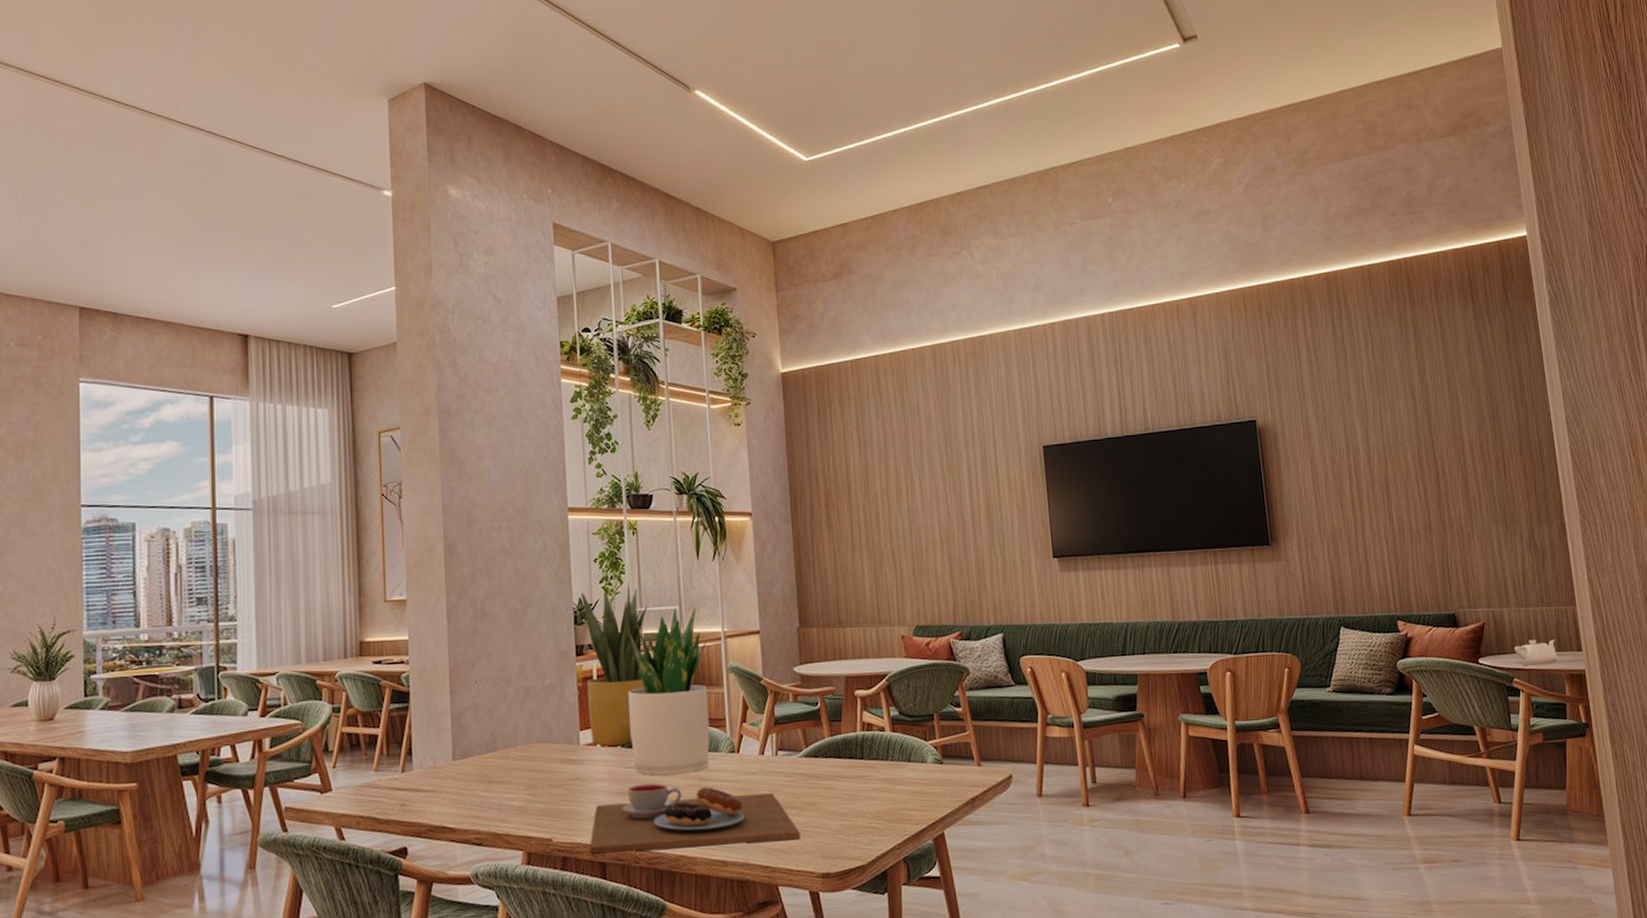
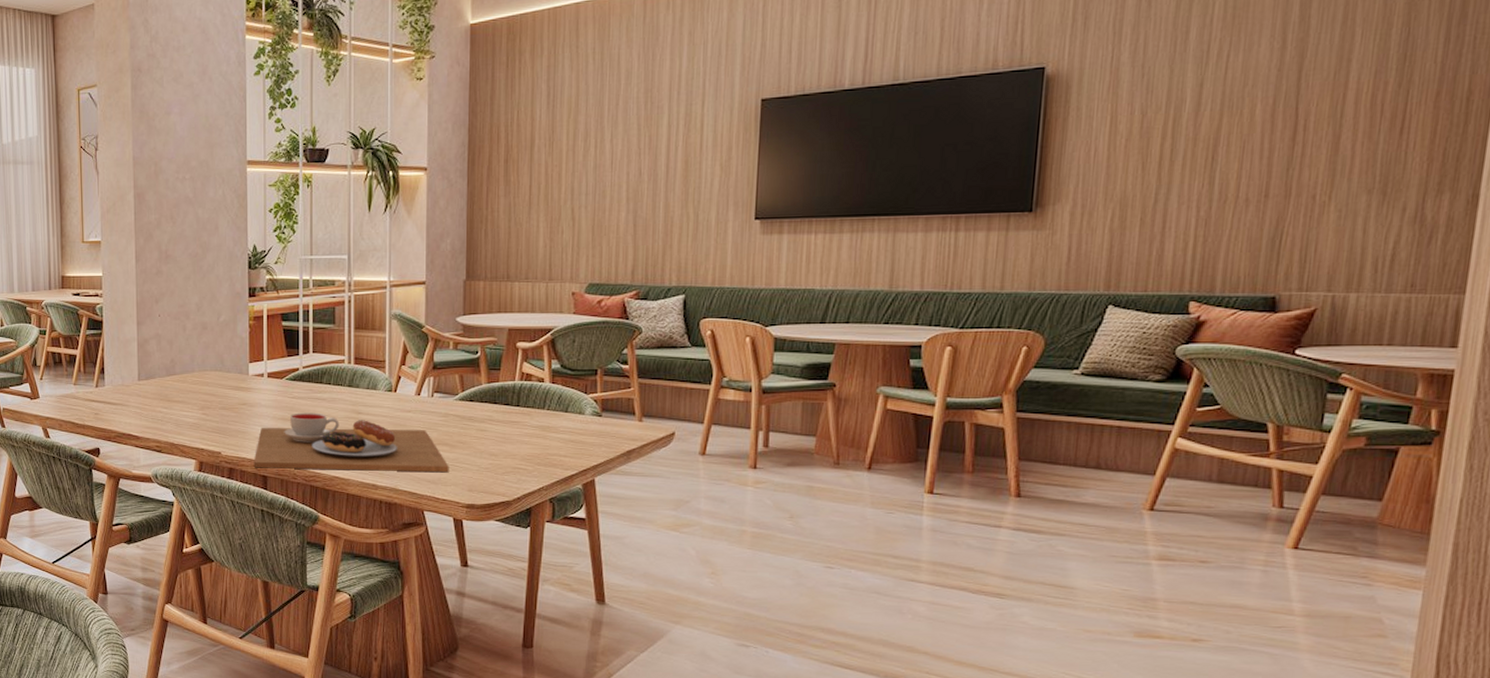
planter: present [582,582,660,747] -> none [256,232,328,379]
planter: present [627,607,710,776] -> none [295,256,372,408]
teapot: present [1514,639,1558,667] -> none [1353,331,1419,362]

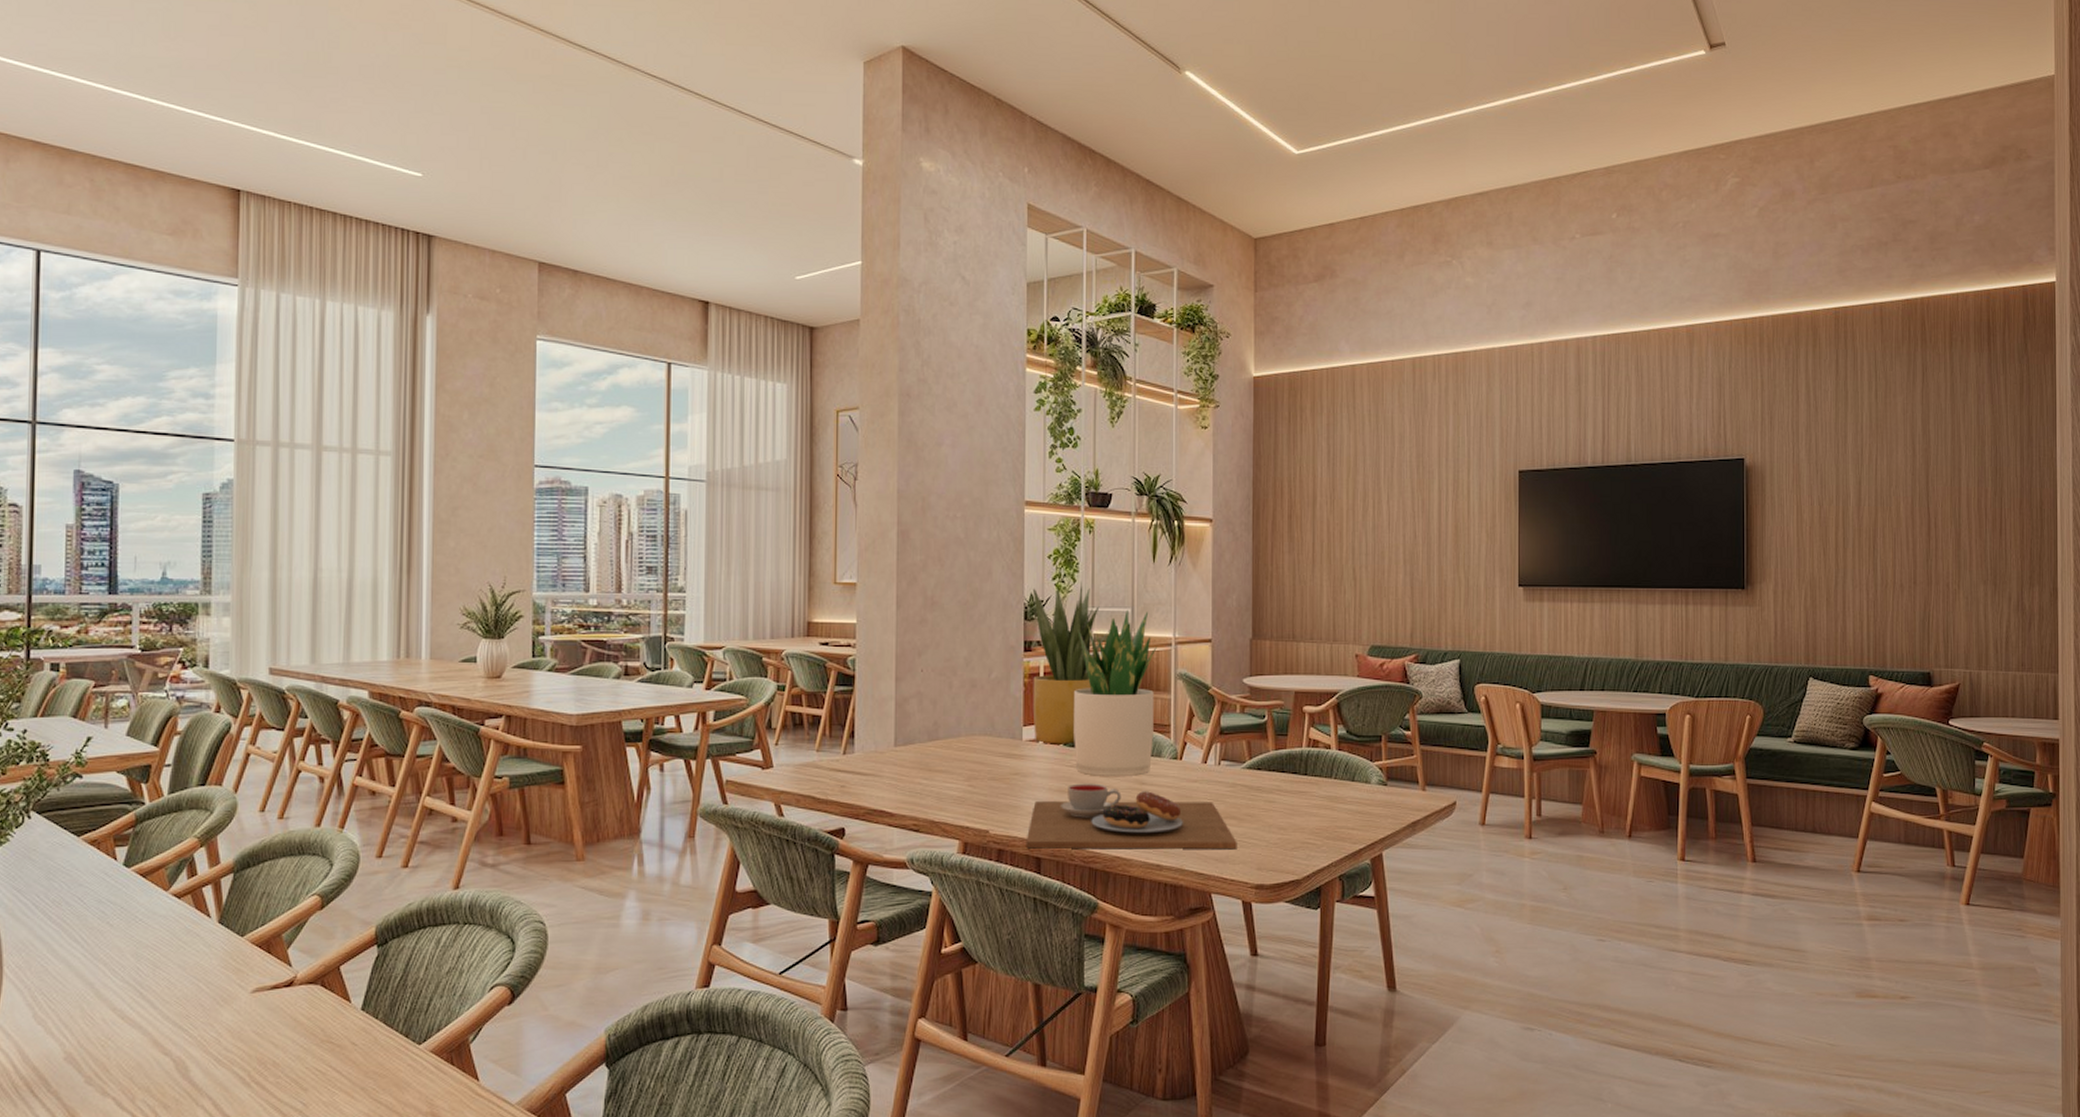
planter: none [256,232,328,379] -> present [1032,581,1110,744]
planter: none [295,256,372,408] -> present [1074,609,1157,777]

